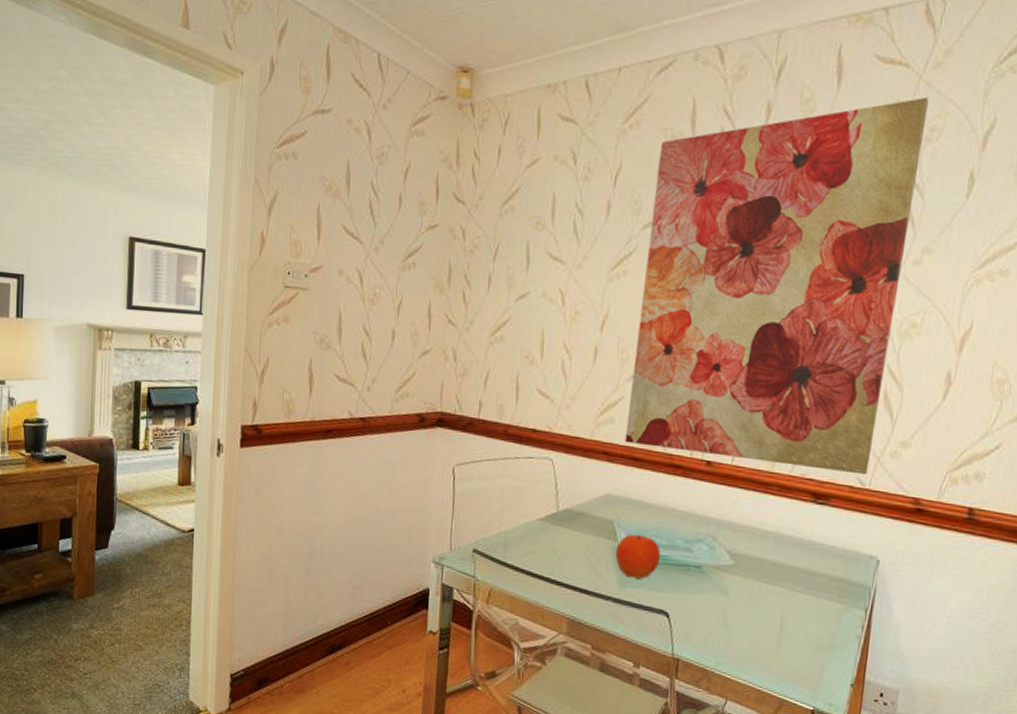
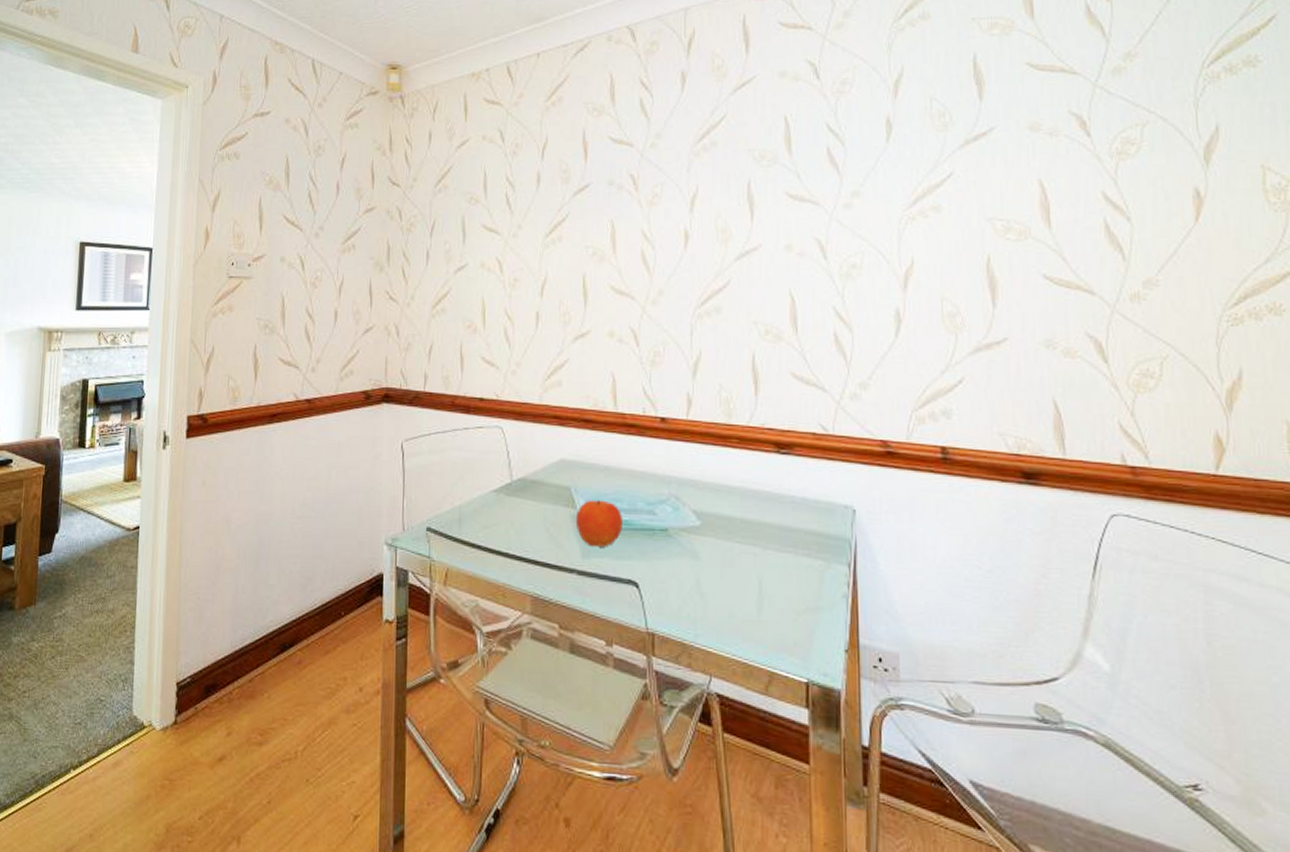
wall art: present [625,97,929,475] -> none [575,54,836,420]

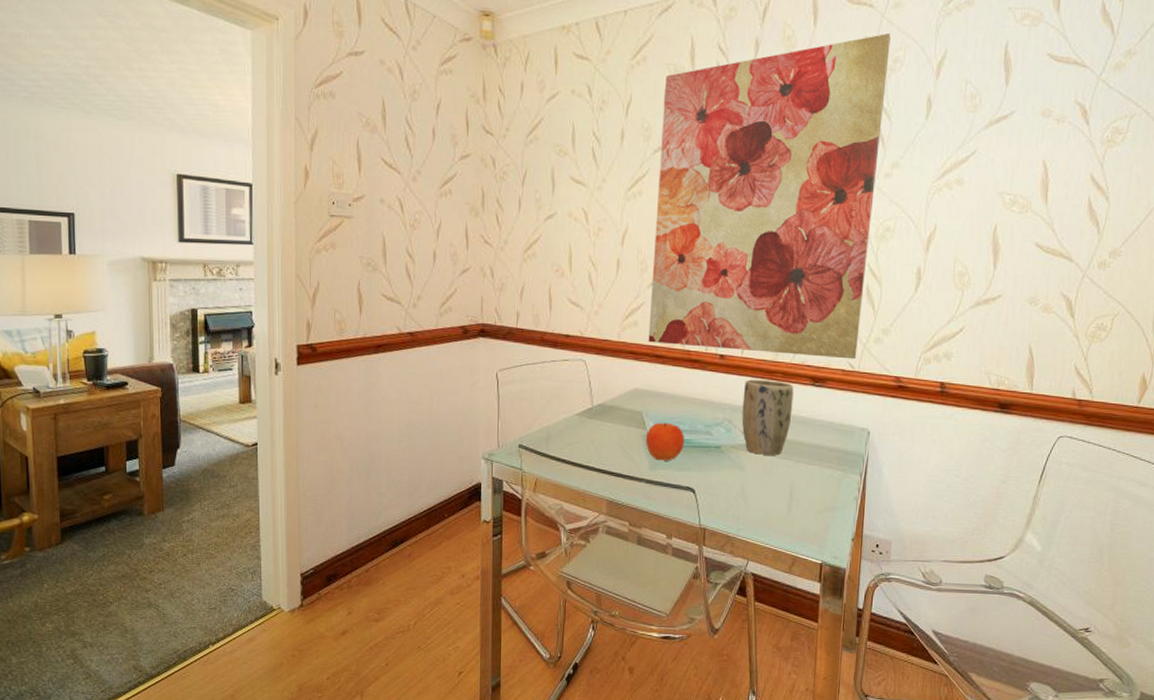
wall art: none [575,54,836,420] -> present [648,32,891,359]
plant pot: none [691,446,754,540] -> present [741,379,794,455]

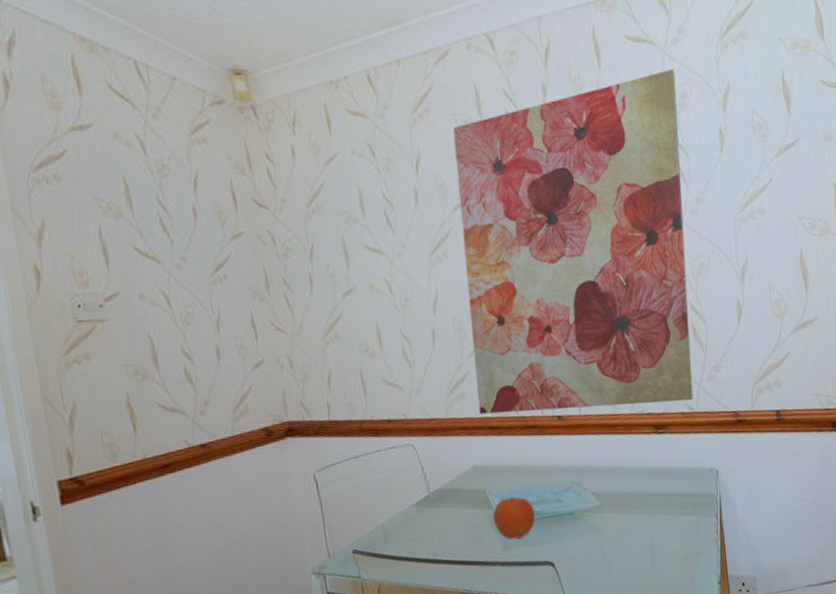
plant pot: present [741,379,794,455] -> none [587,434,641,514]

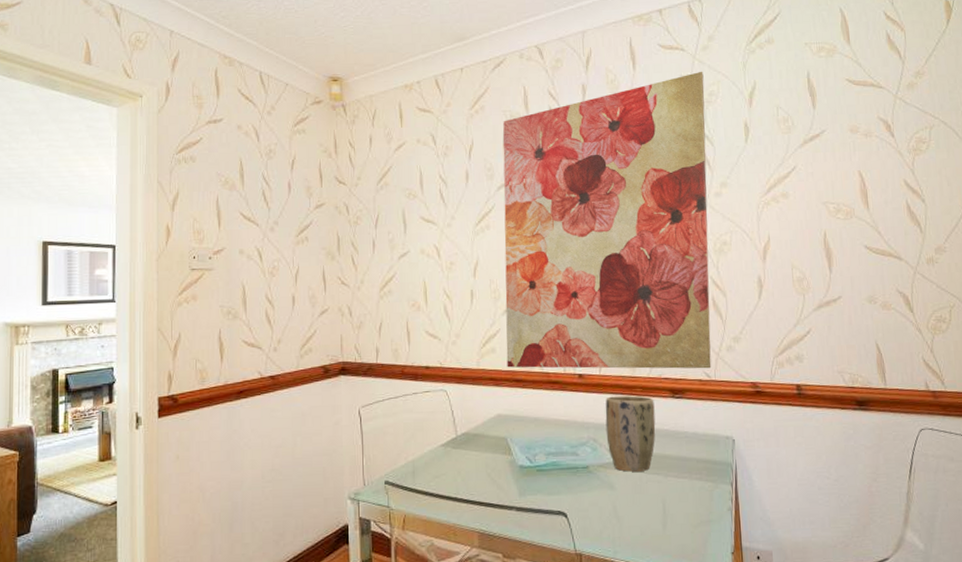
fruit: present [492,497,536,539] -> none [512,446,552,486]
plant pot: none [587,434,641,514] -> present [605,395,656,472]

